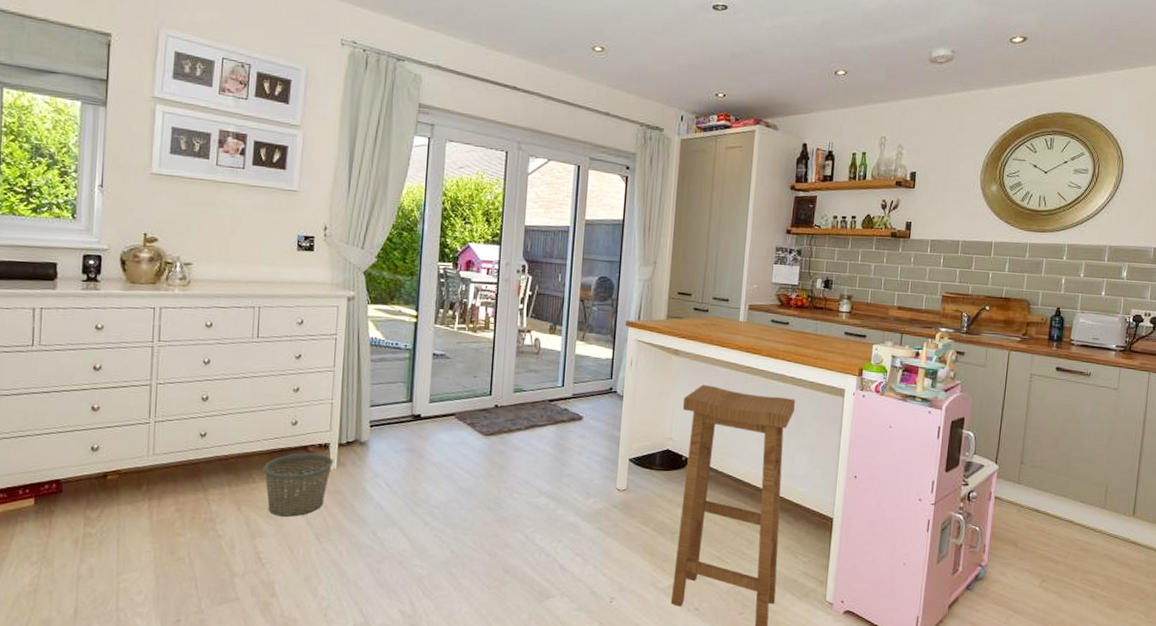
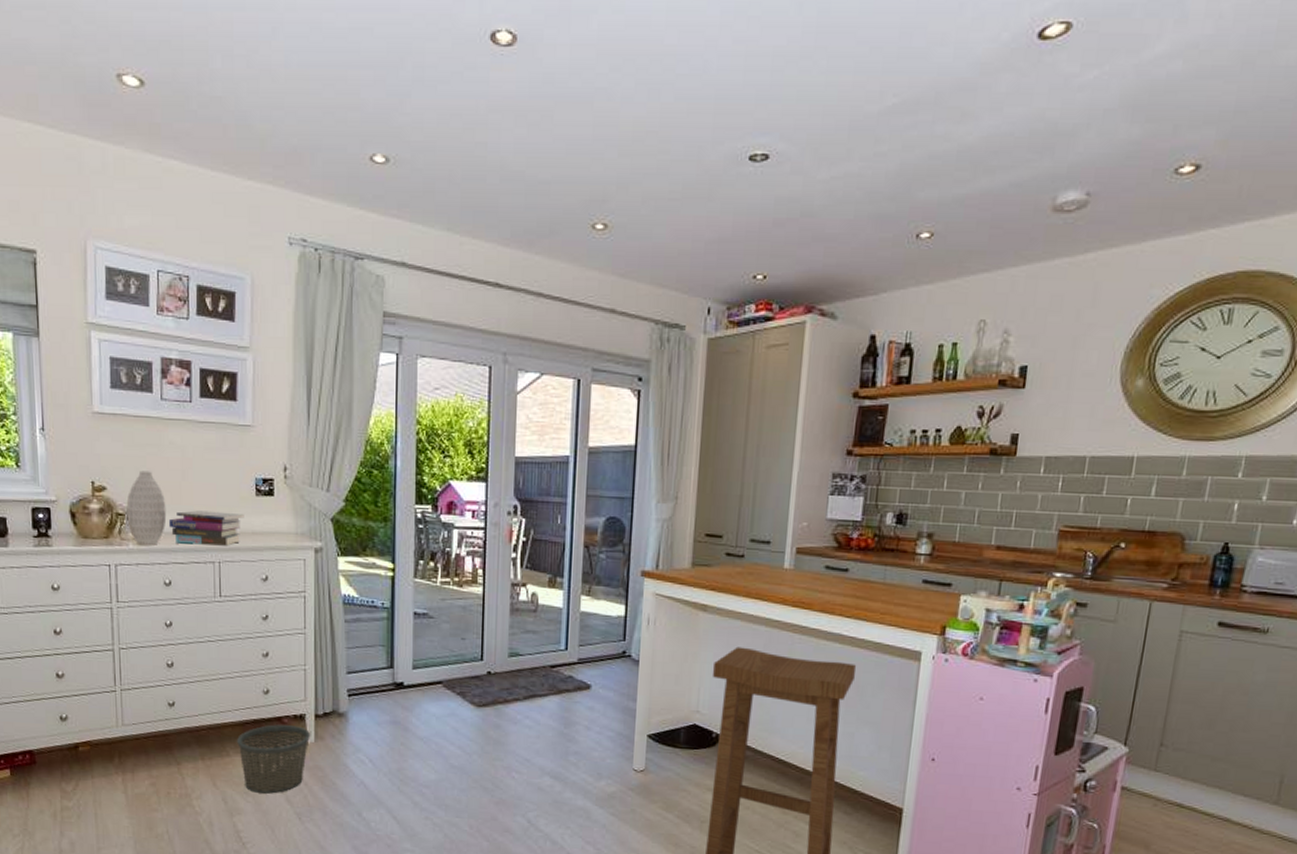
vase: none [175,225,214,292] -> present [126,470,167,547]
books: none [214,261,285,293] -> present [168,510,244,546]

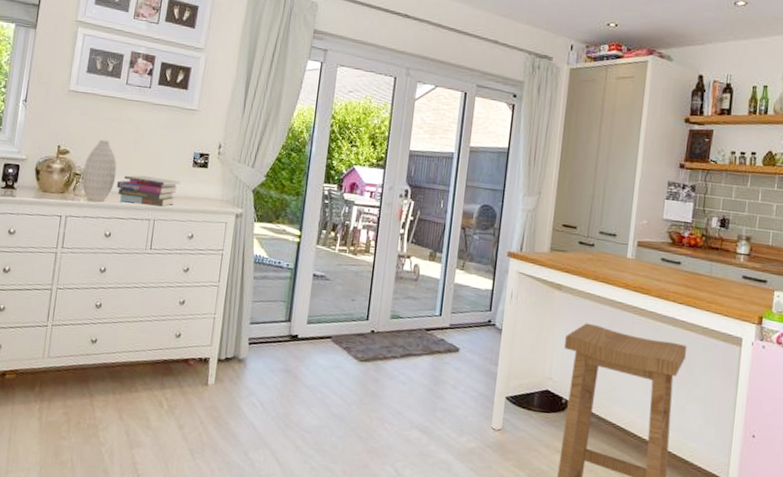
basket: present [236,724,311,794] -> none [145,365,212,430]

